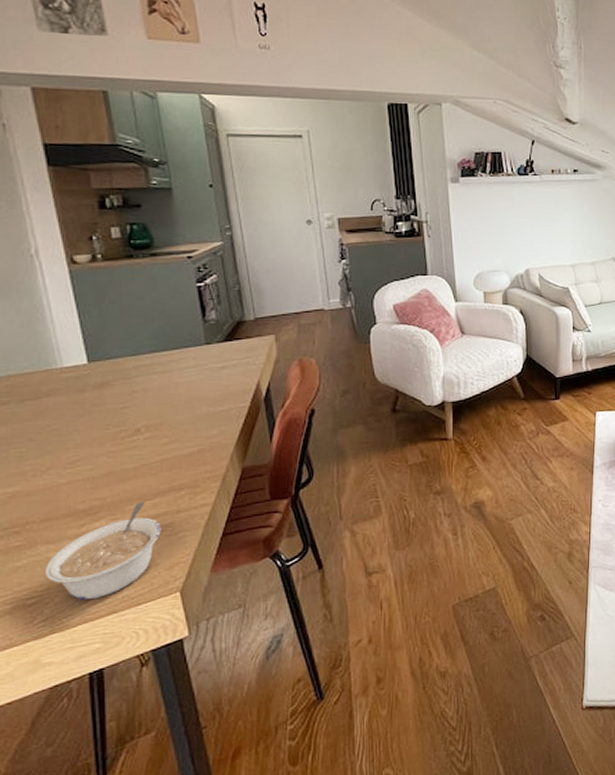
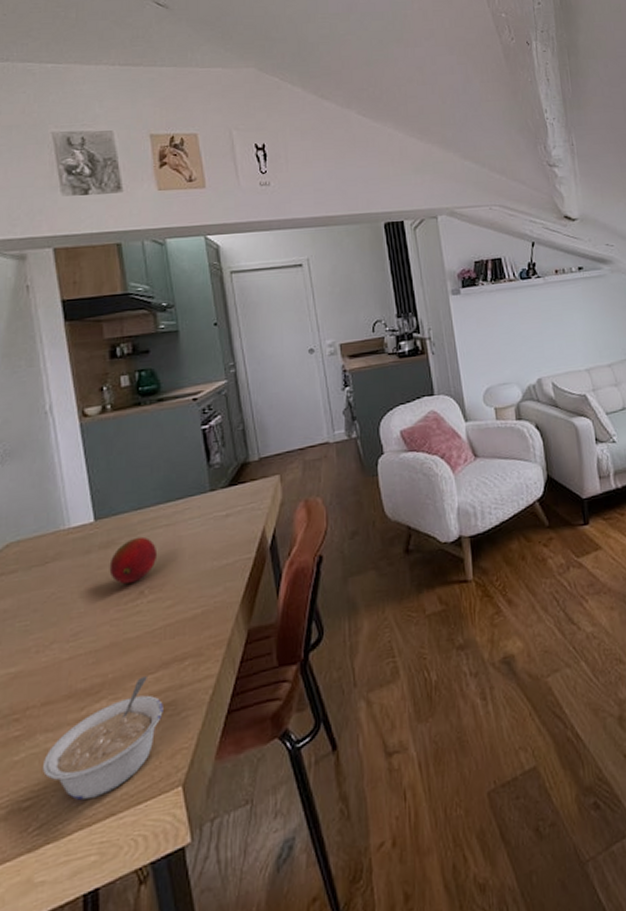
fruit: none [104,380,153,421] -> present [109,536,158,584]

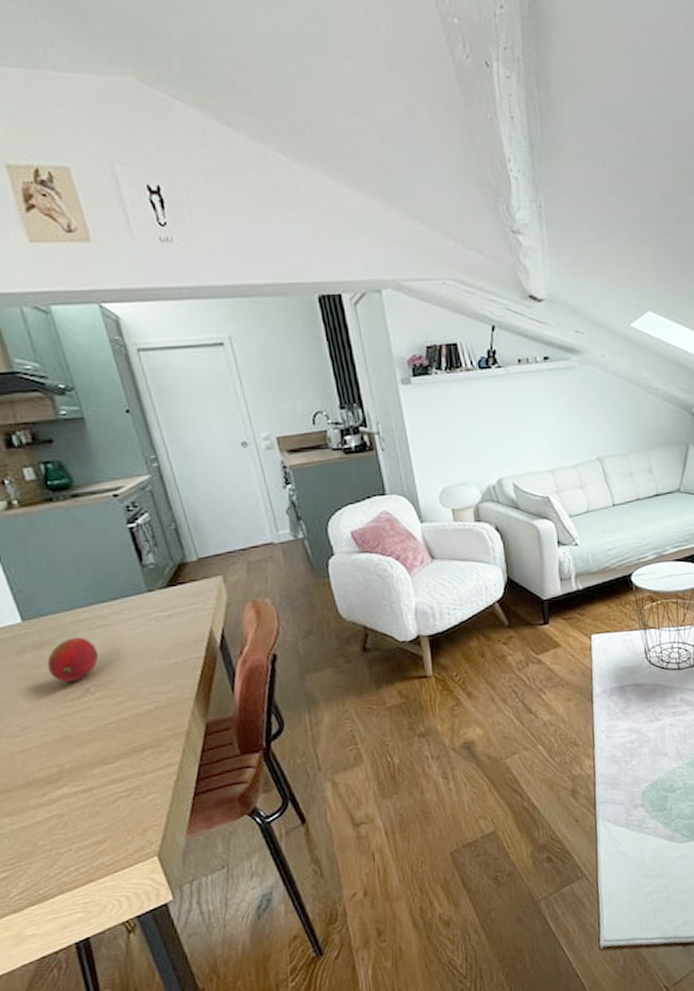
legume: present [42,676,163,801] -> none [12,766,129,871]

